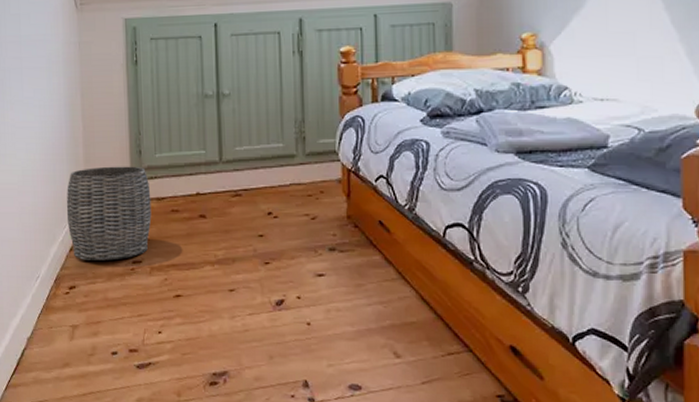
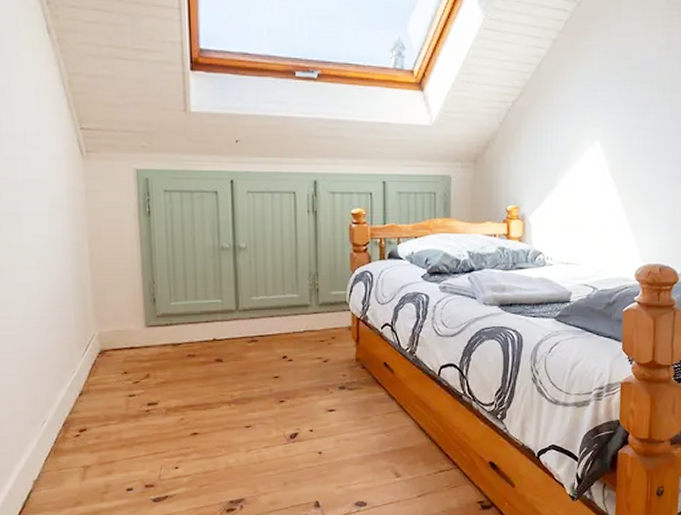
woven basket: present [66,166,152,261] -> none [74,313,167,404]

